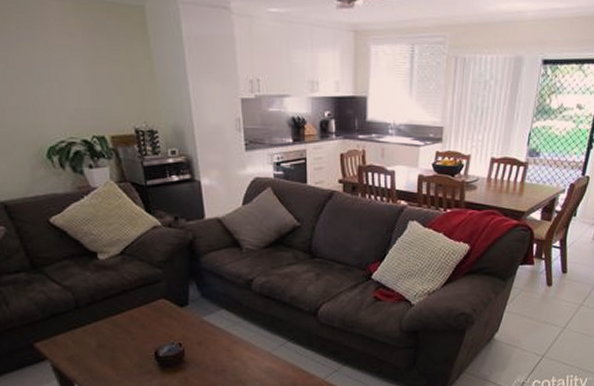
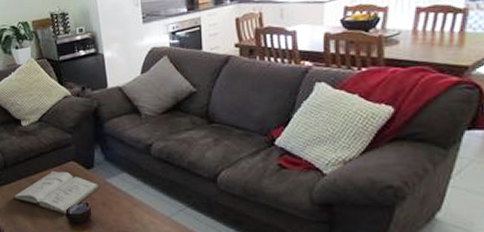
book: none [87,309,195,357] -> present [12,170,100,215]

